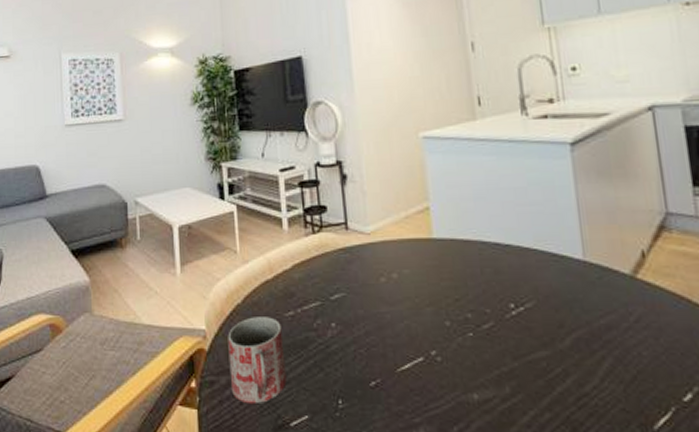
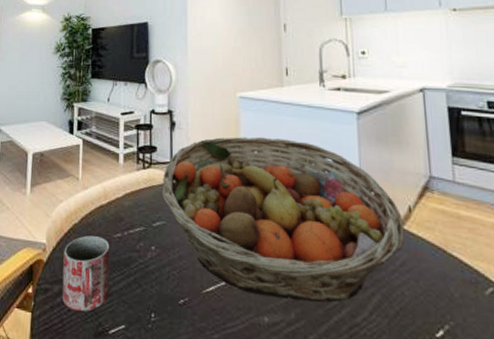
fruit basket: none [337,183,639,372] -> present [162,136,405,303]

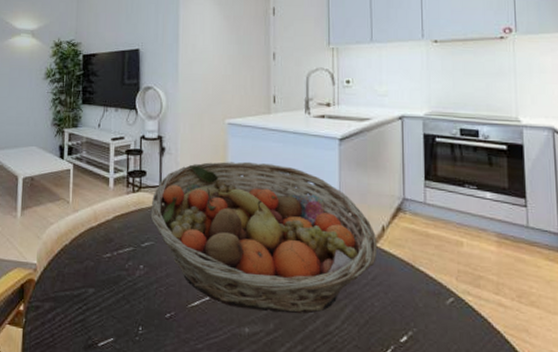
mug: present [62,235,111,312] -> none [52,256,100,327]

